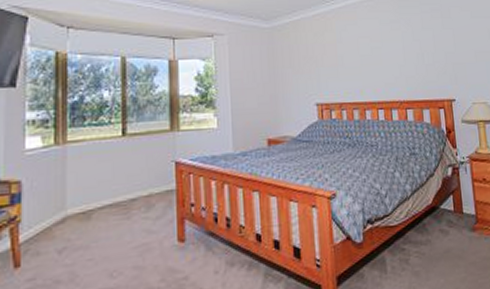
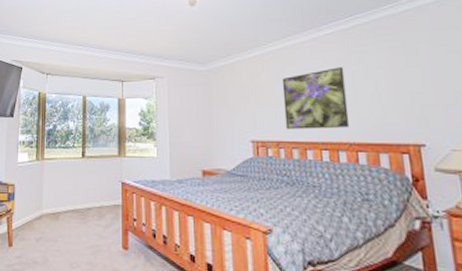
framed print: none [343,28,401,90] -> present [282,67,350,130]

